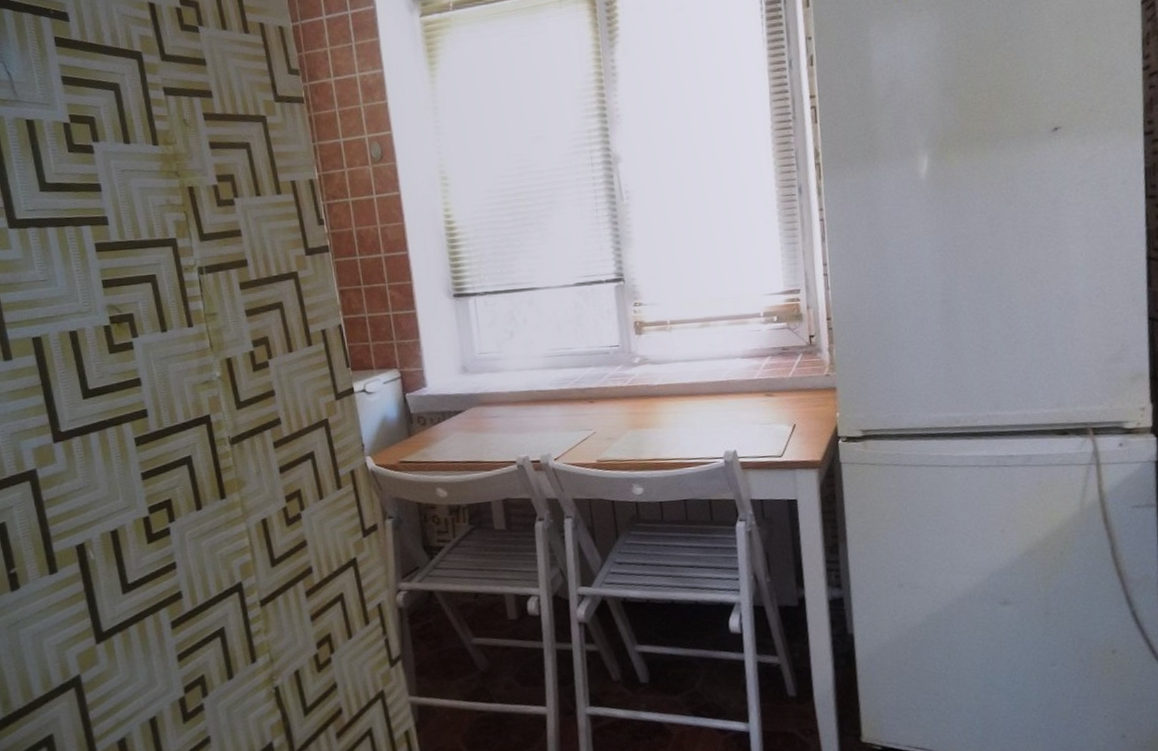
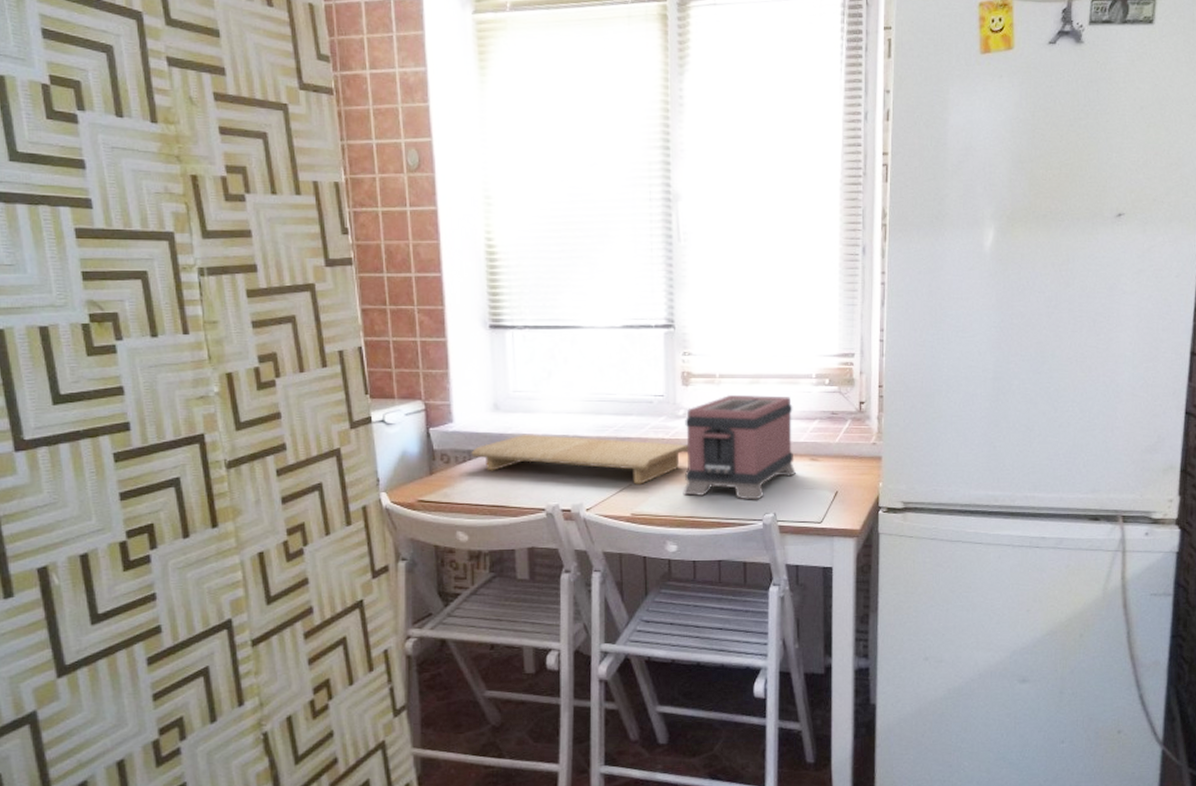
cutting board: none [444,390,647,432] -> present [471,434,689,484]
toaster: none [641,336,752,440] -> present [683,394,796,500]

